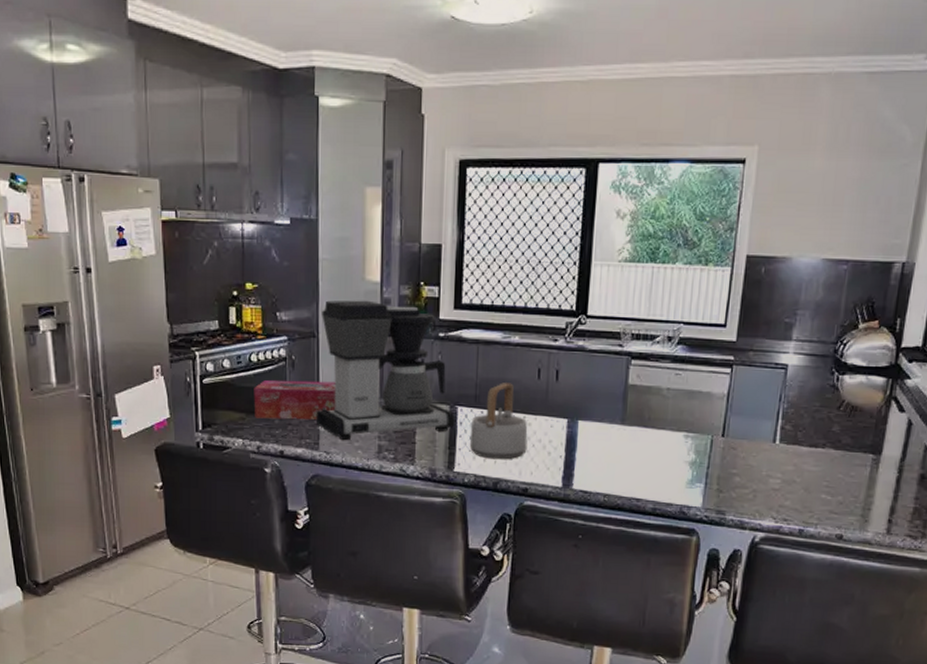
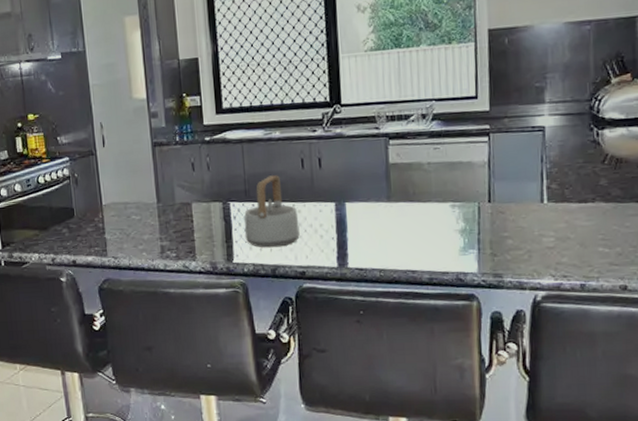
tissue box: present [254,380,336,420] -> none [44,193,119,234]
coffee maker: present [316,300,455,441] -> none [97,116,229,246]

